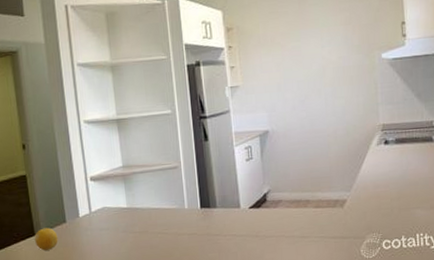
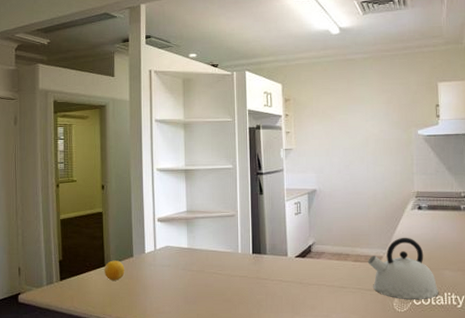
kettle: none [330,176,411,245] -> present [368,237,439,300]

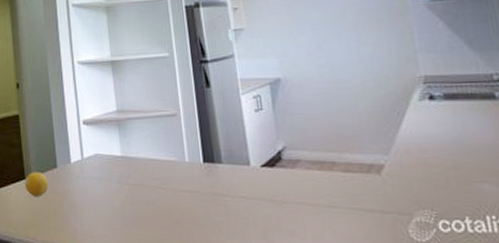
kettle: present [368,237,439,300] -> none [363,137,478,226]

